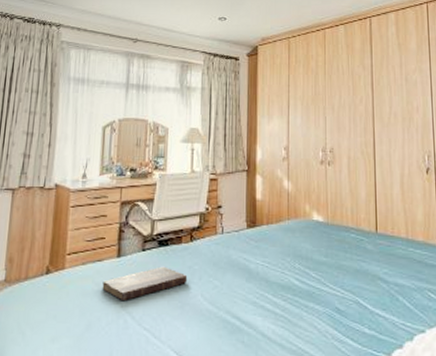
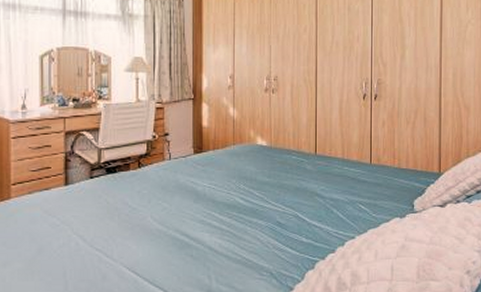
book: present [102,266,188,302] -> none [51,192,137,226]

